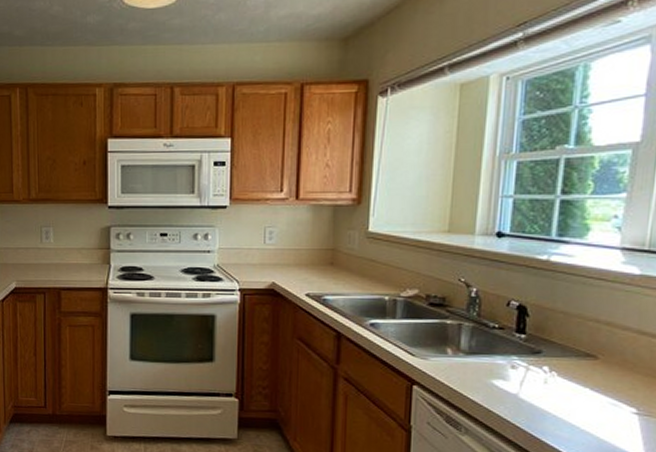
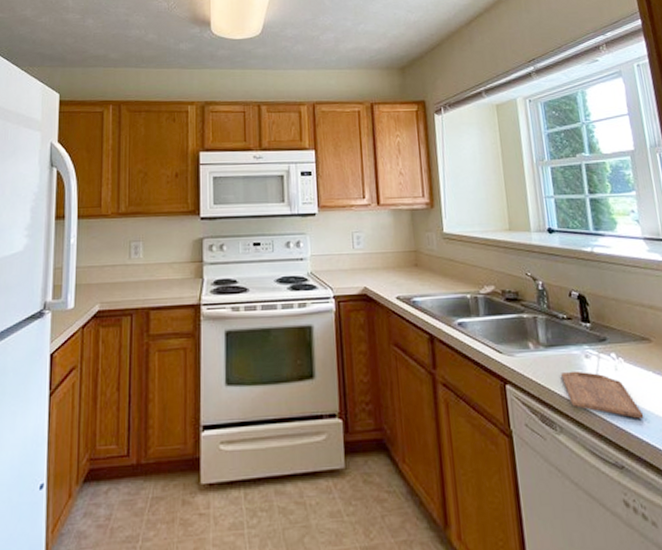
cutting board: none [478,379,567,431] -> present [561,370,644,419]

